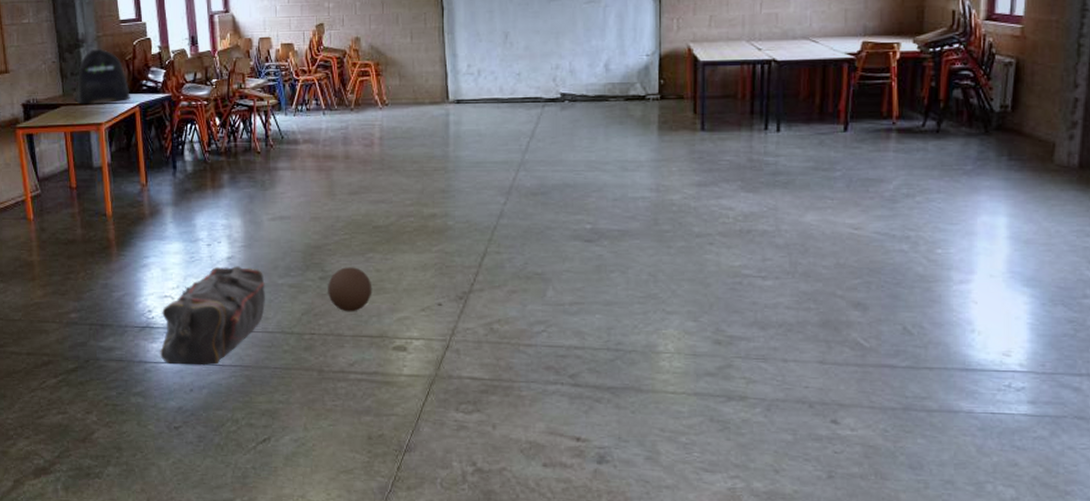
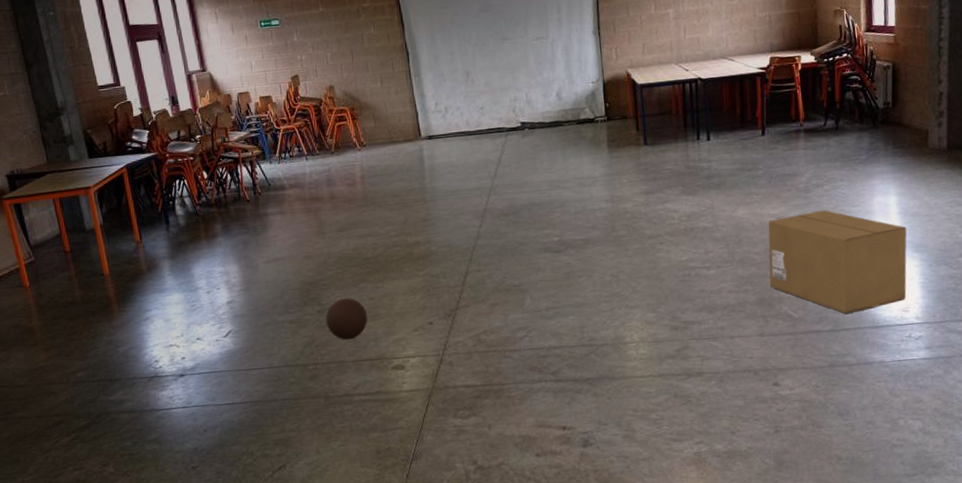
backpack: present [72,47,130,104] -> none [57,113,117,171]
duffel bag: present [160,266,265,366] -> none [169,309,269,408]
box: none [837,224,1017,351] -> present [768,209,907,315]

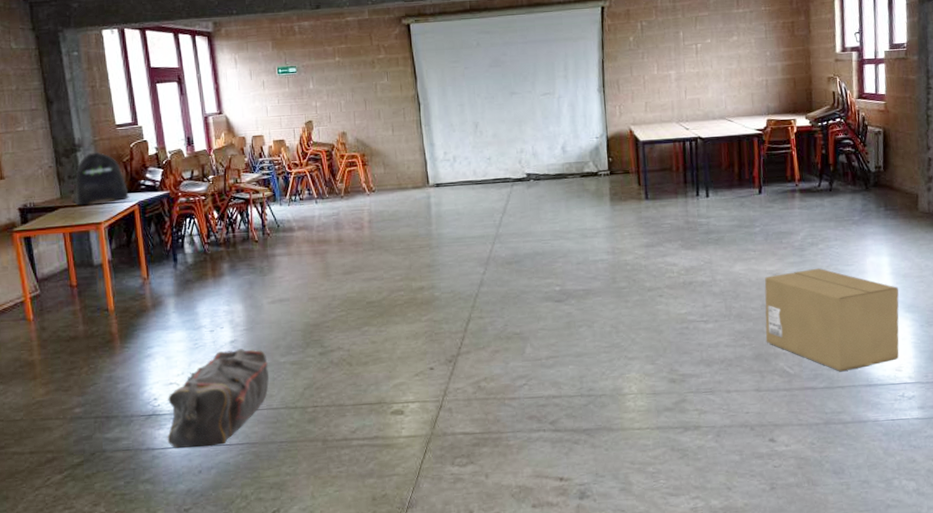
backpack: none [57,113,117,171] -> present [70,150,129,206]
duffel bag: none [169,309,269,408] -> present [167,349,269,448]
ball: present [326,298,368,340] -> none [327,341,370,383]

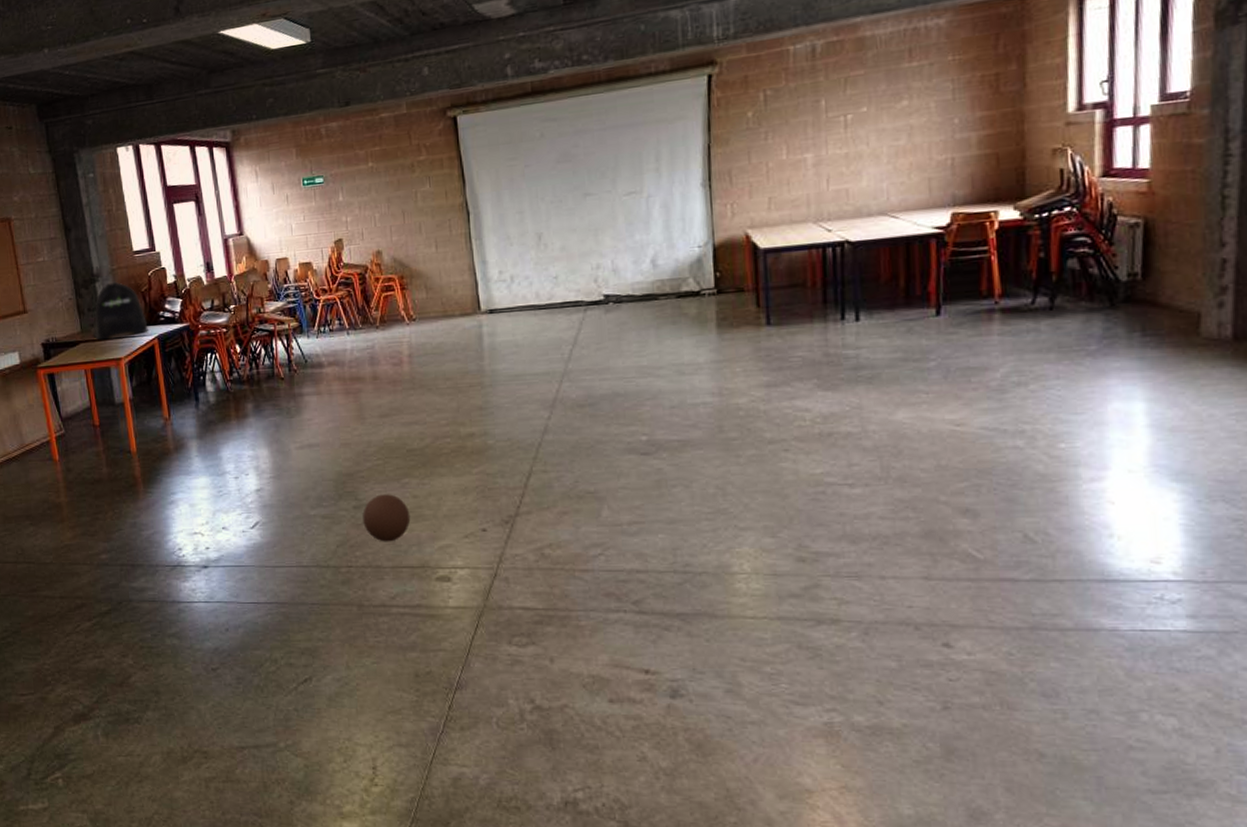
duffel bag: present [167,349,269,448] -> none [192,498,298,604]
ball: none [327,341,370,383] -> present [363,494,411,542]
box: present [764,268,899,372] -> none [940,416,1162,560]

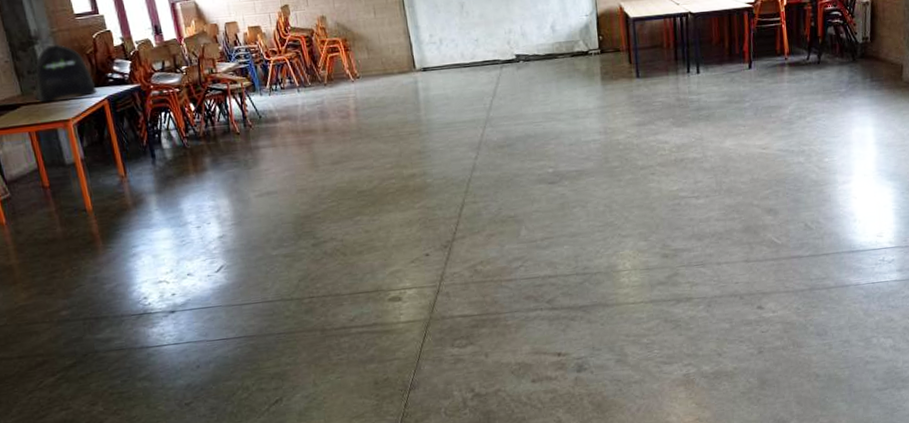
ball: present [363,494,411,542] -> none [321,231,364,273]

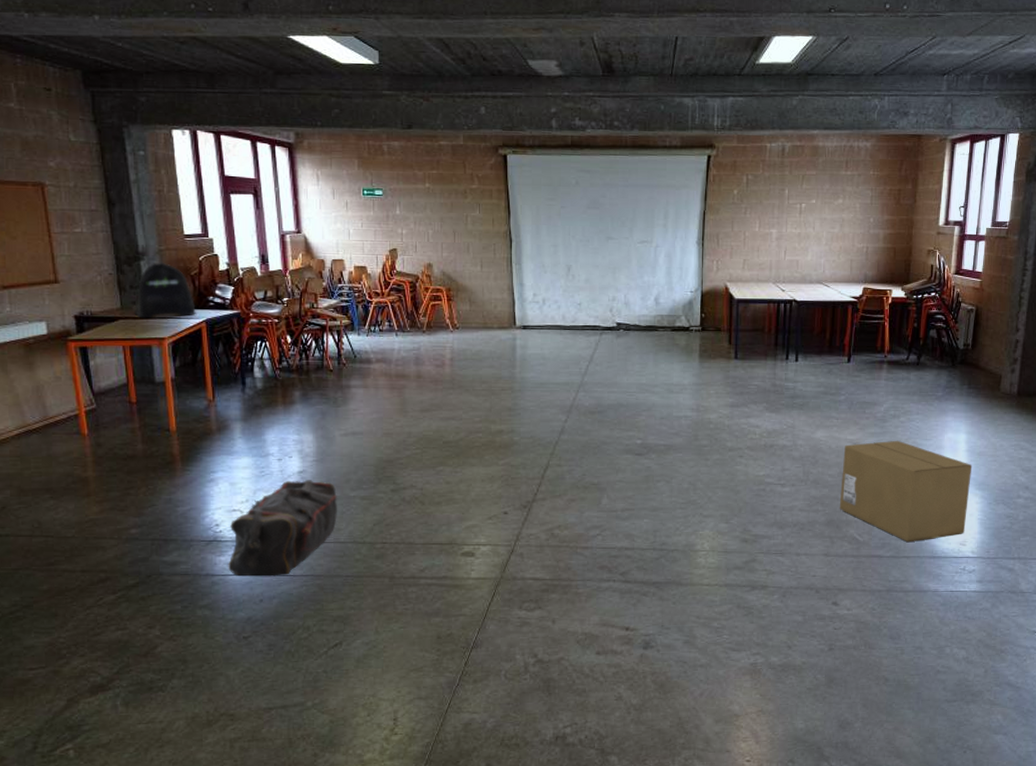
duffel bag: none [158,243,262,345] -> present [228,480,337,576]
box: none [754,140,882,240] -> present [839,440,973,543]

